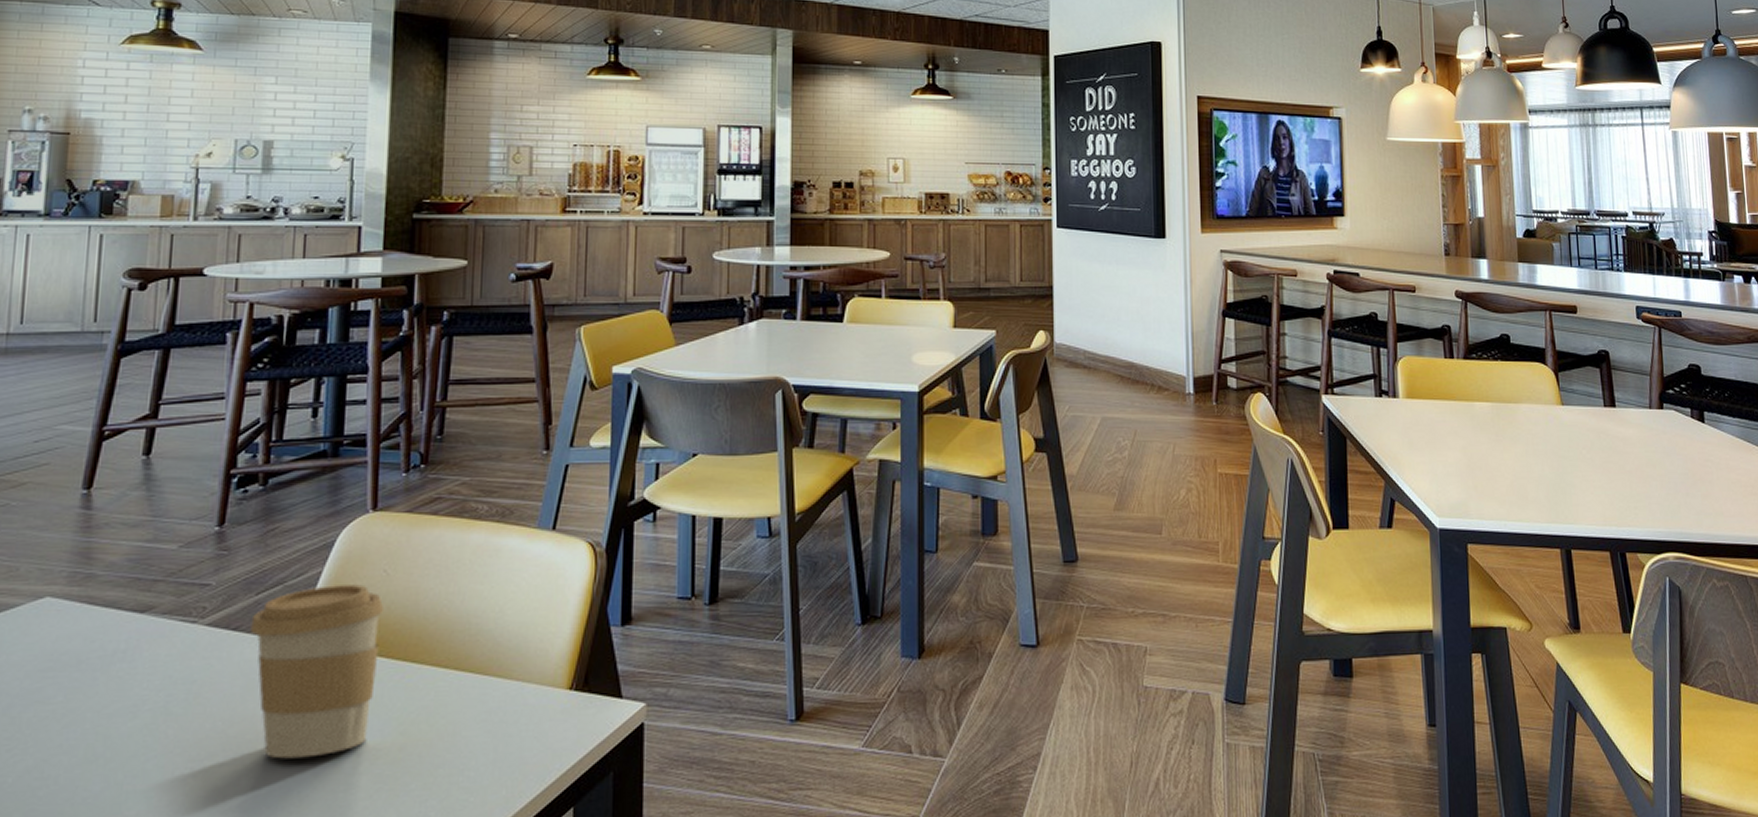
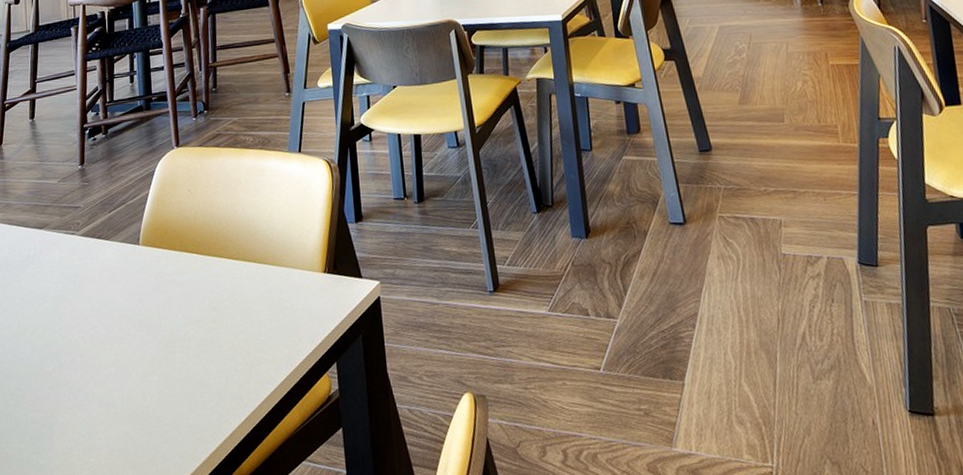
coffee cup: present [250,584,385,759] -> none [108,201,192,329]

